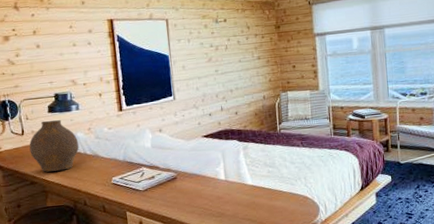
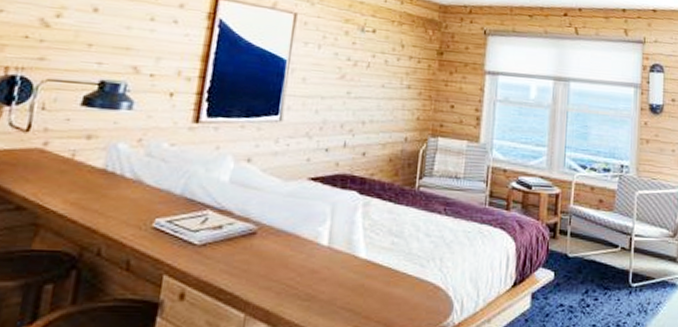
vase: present [29,120,79,172] -> none [30,116,118,196]

